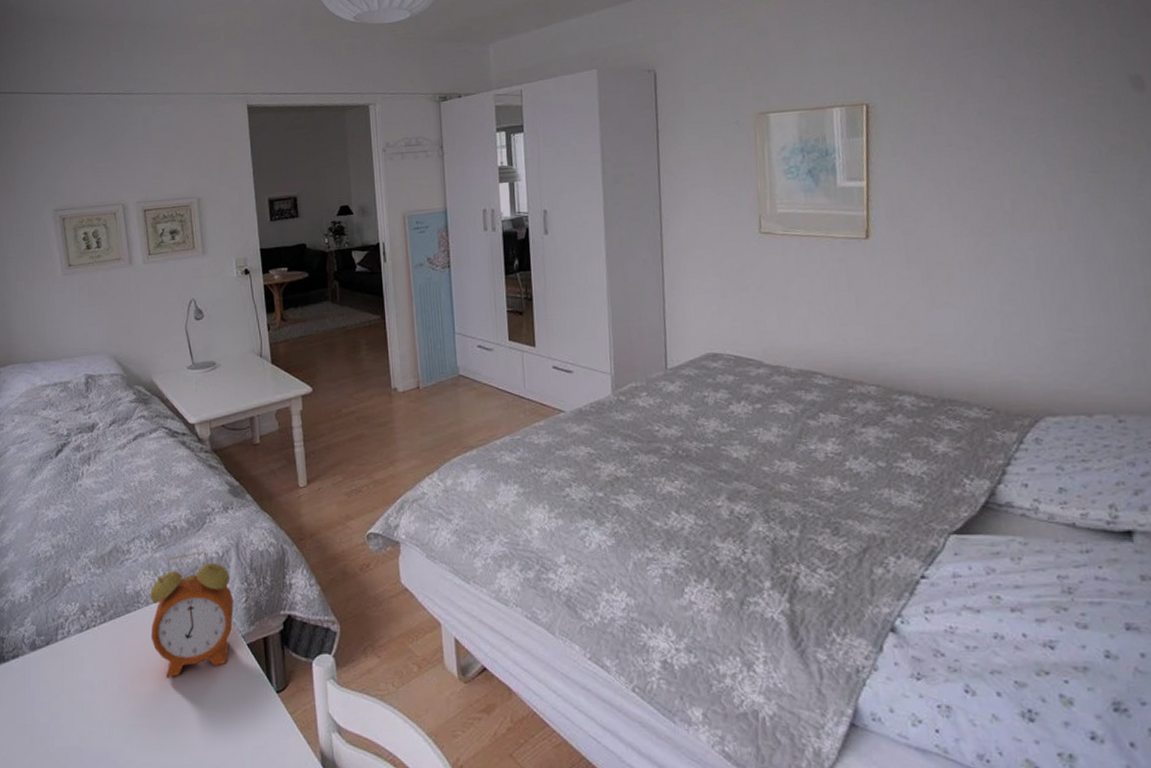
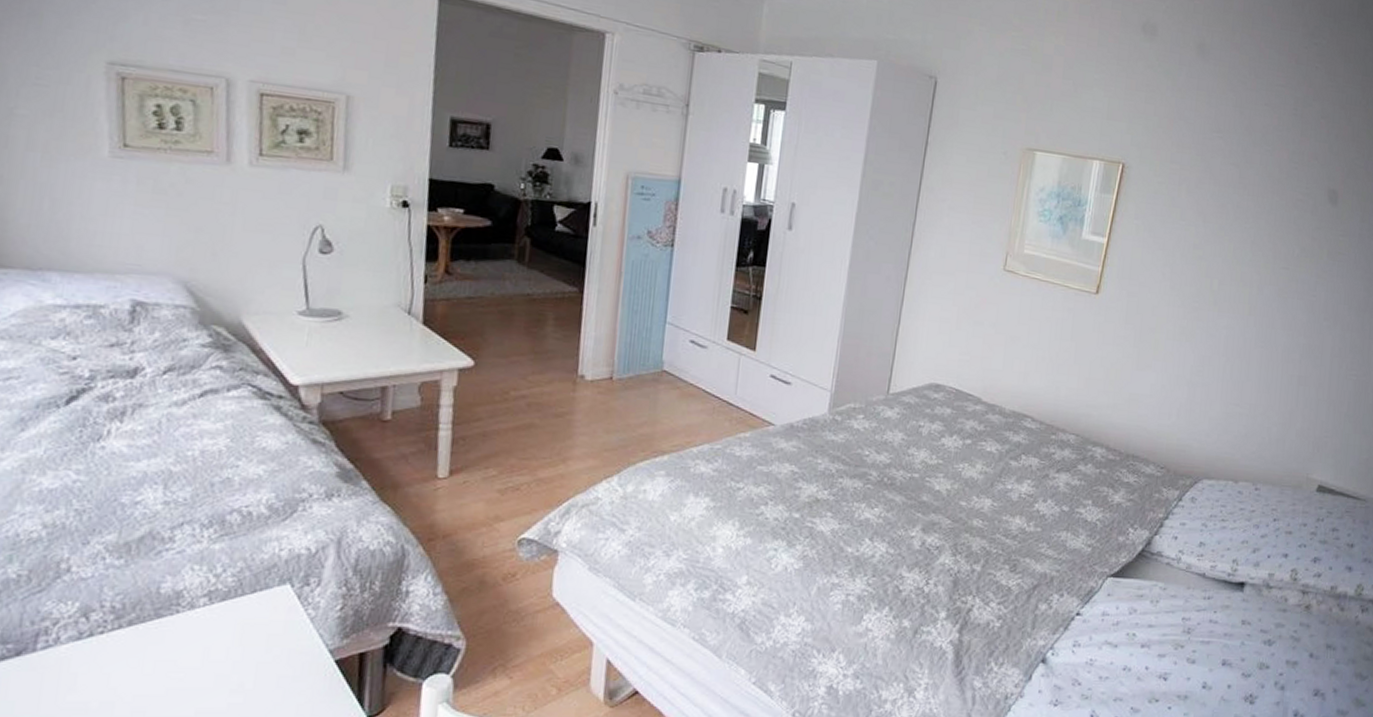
alarm clock: present [150,551,234,679] -> none [191,546,324,701]

